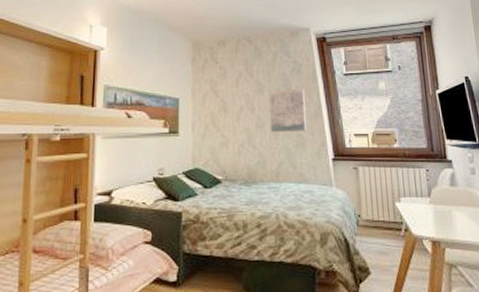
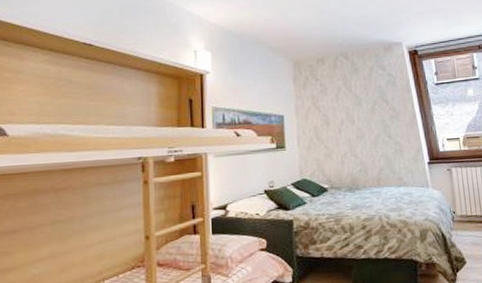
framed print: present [269,88,307,133] -> none [367,99,403,143]

